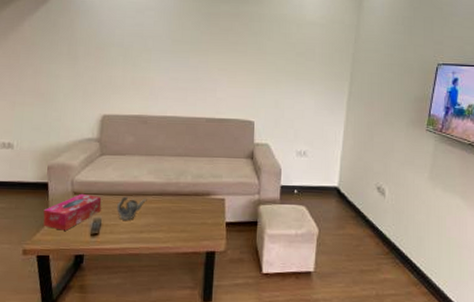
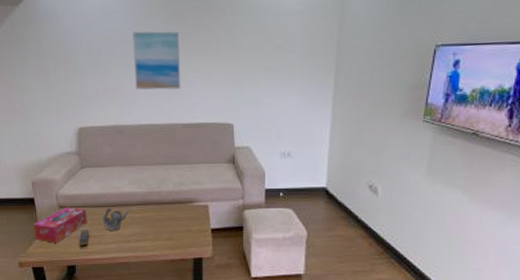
wall art: none [162,29,209,85] -> present [131,31,180,91]

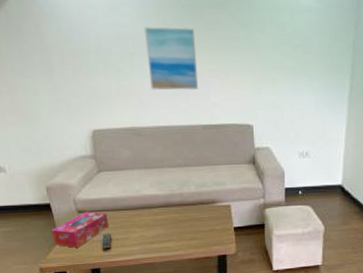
teapot: present [102,207,131,231] -> none [124,210,153,233]

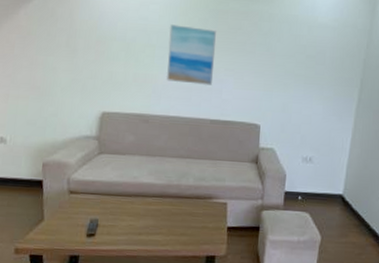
tissue box: present [51,211,109,248] -> none [37,192,99,230]

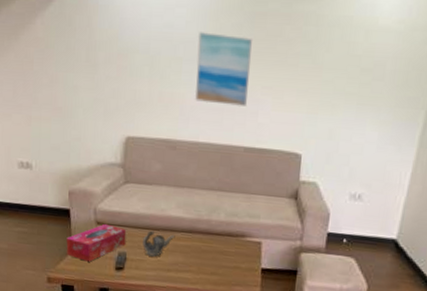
tissue box: none [37,192,99,230] -> present [66,223,127,262]
teapot: none [115,197,147,222] -> present [143,230,175,257]

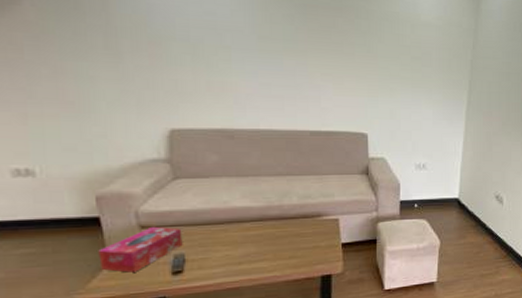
teapot: present [143,230,175,257] -> none [204,225,244,253]
wall art: present [194,32,252,106] -> none [245,21,307,93]

